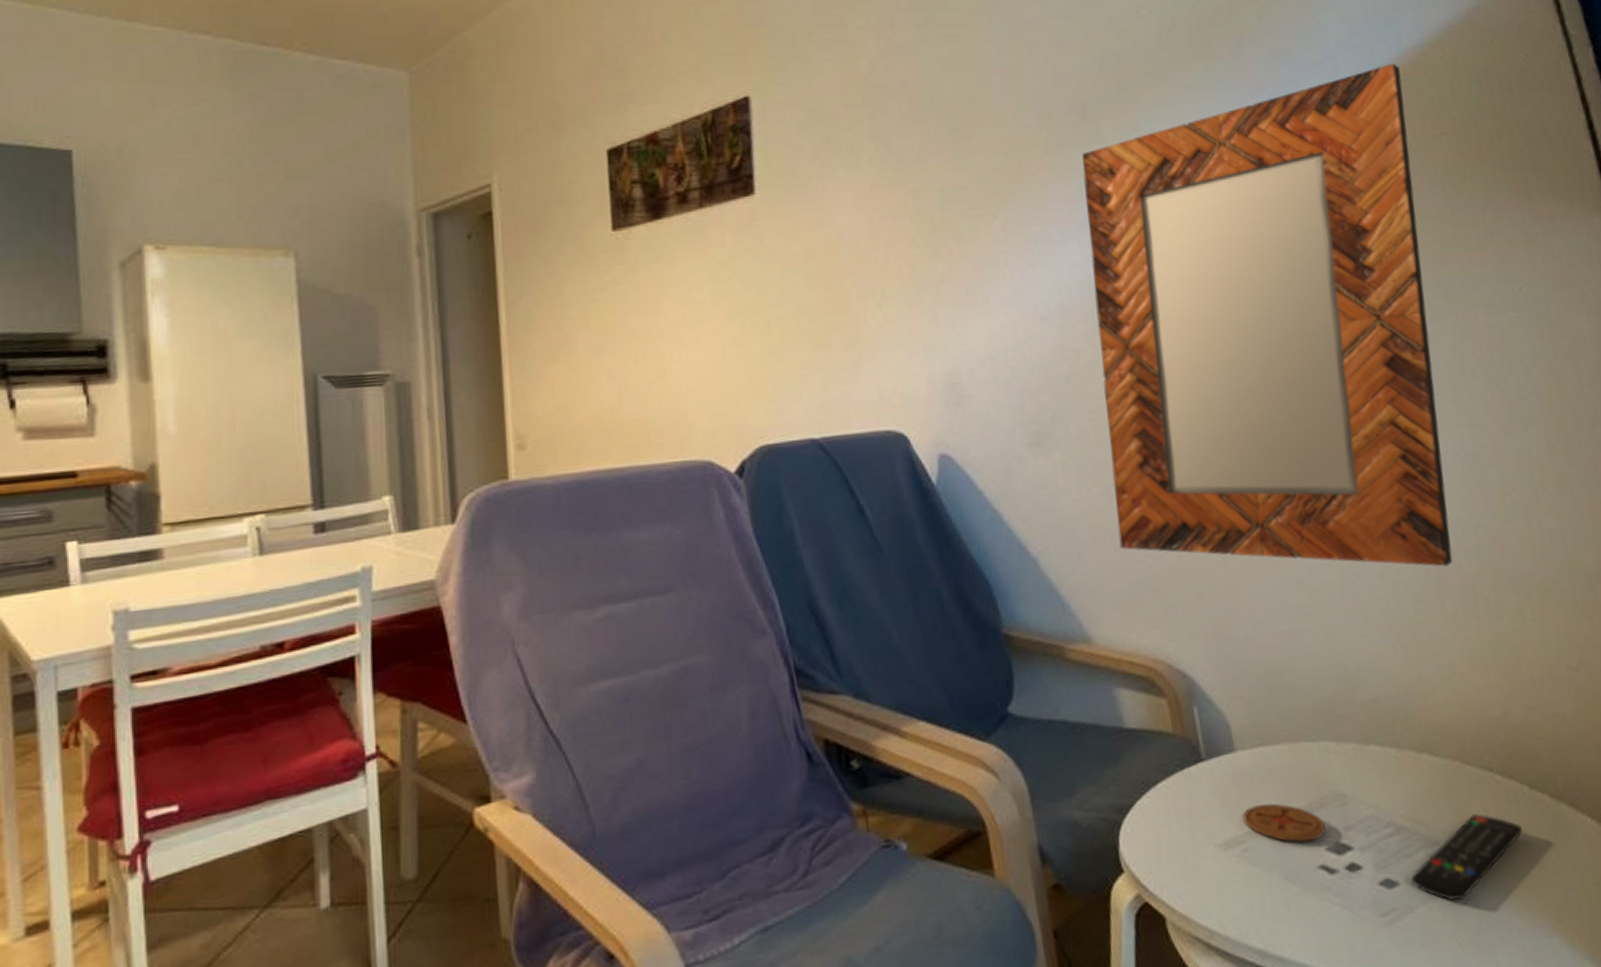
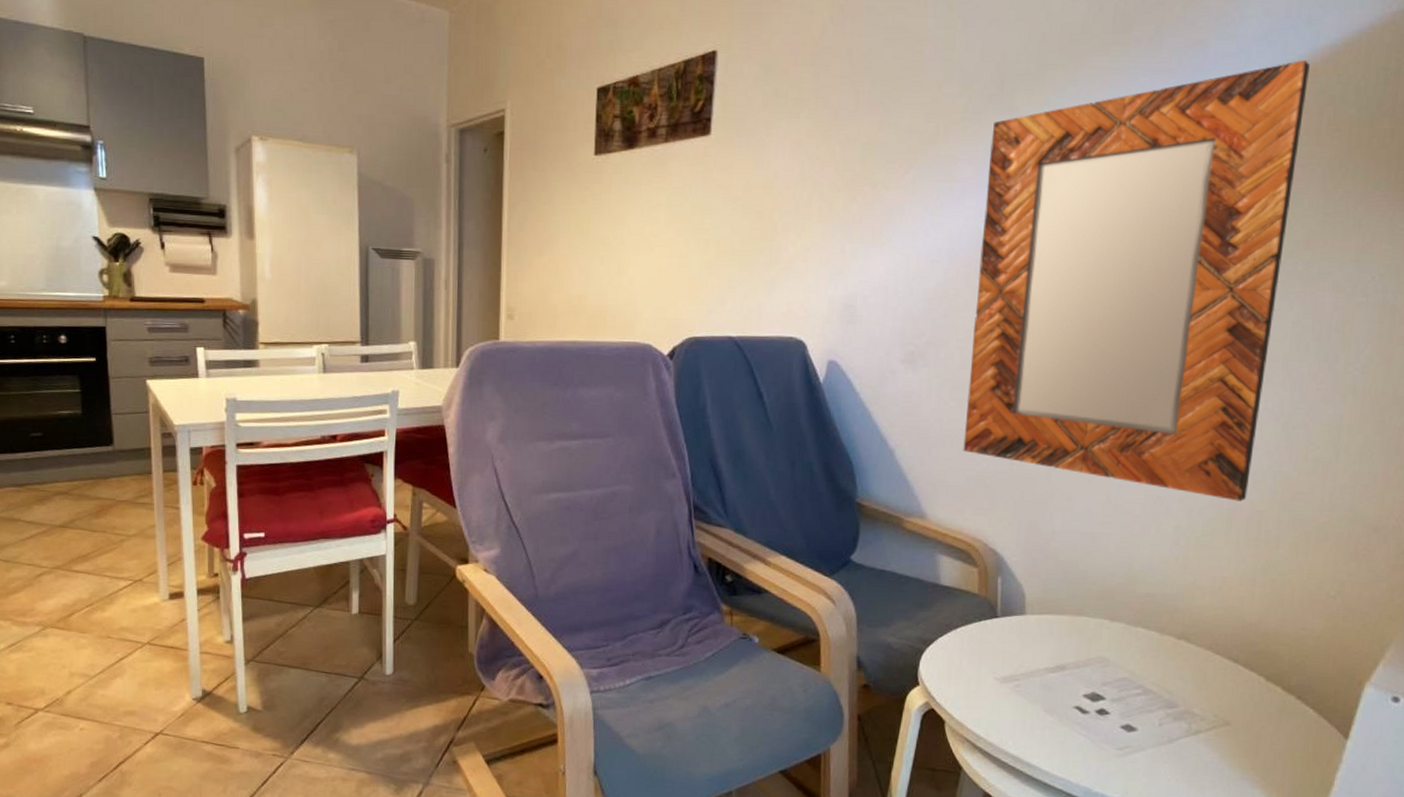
coaster: present [1243,803,1326,842] -> none [1021,656,1086,688]
remote control: present [1410,814,1523,902] -> none [1147,691,1251,750]

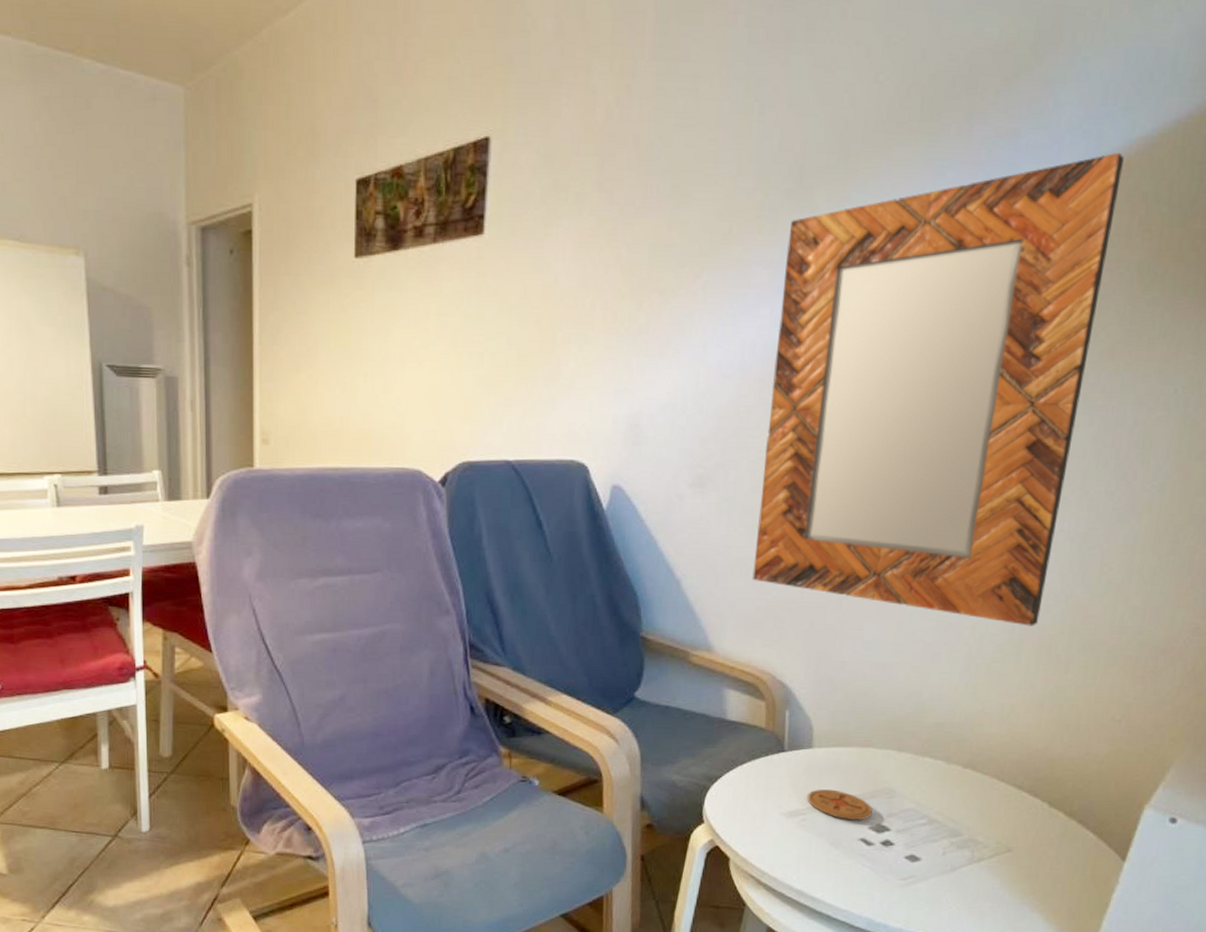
coaster: none [1021,656,1086,688] -> present [807,789,872,820]

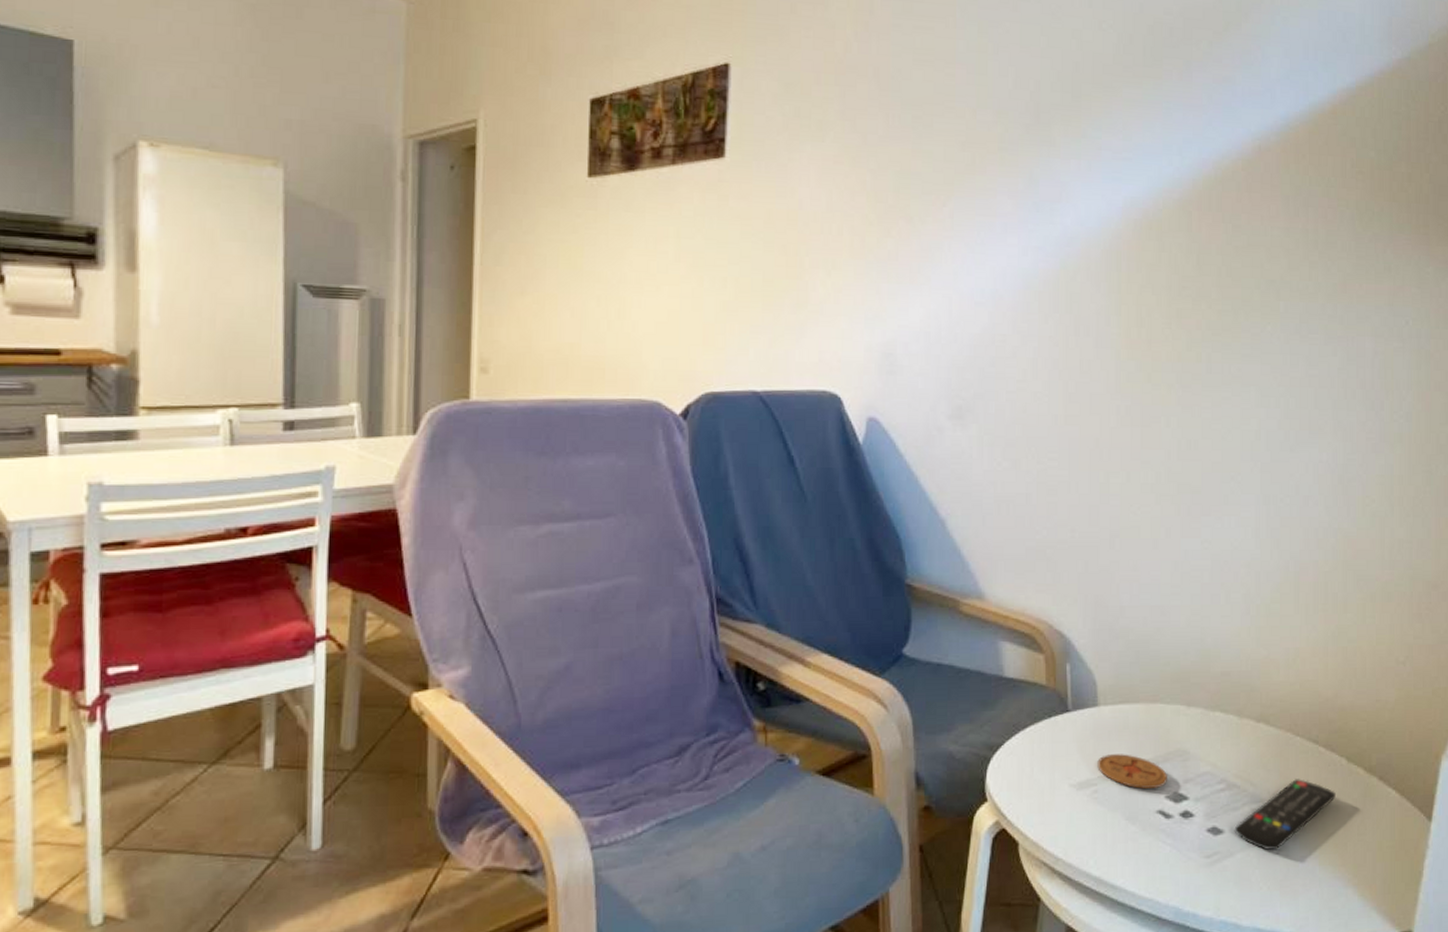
home mirror: present [752,152,1124,626] -> none [1020,101,1330,563]
remote control: none [930,818,1034,878] -> present [1234,779,1336,851]

